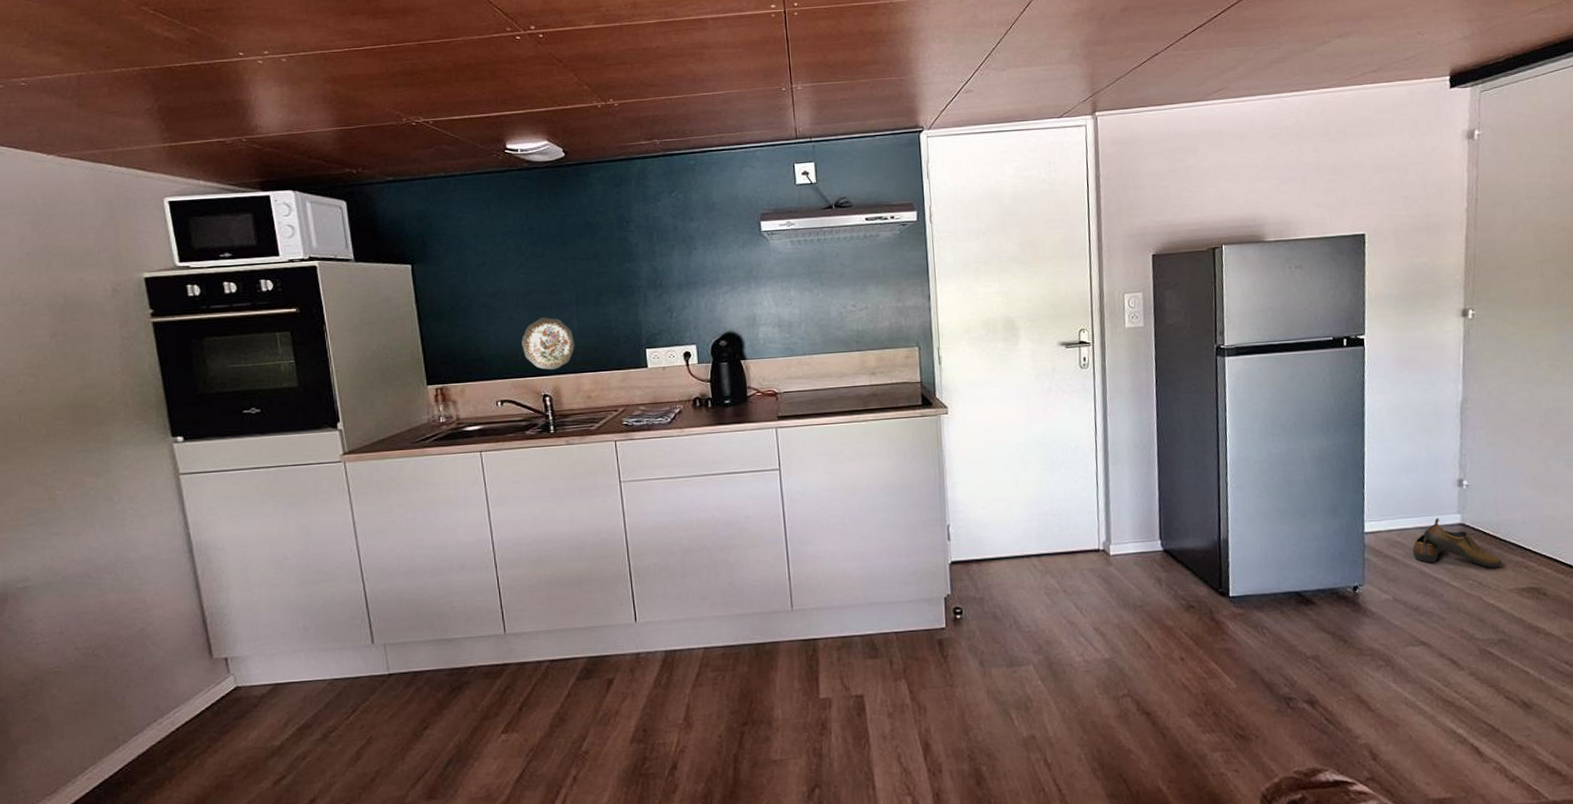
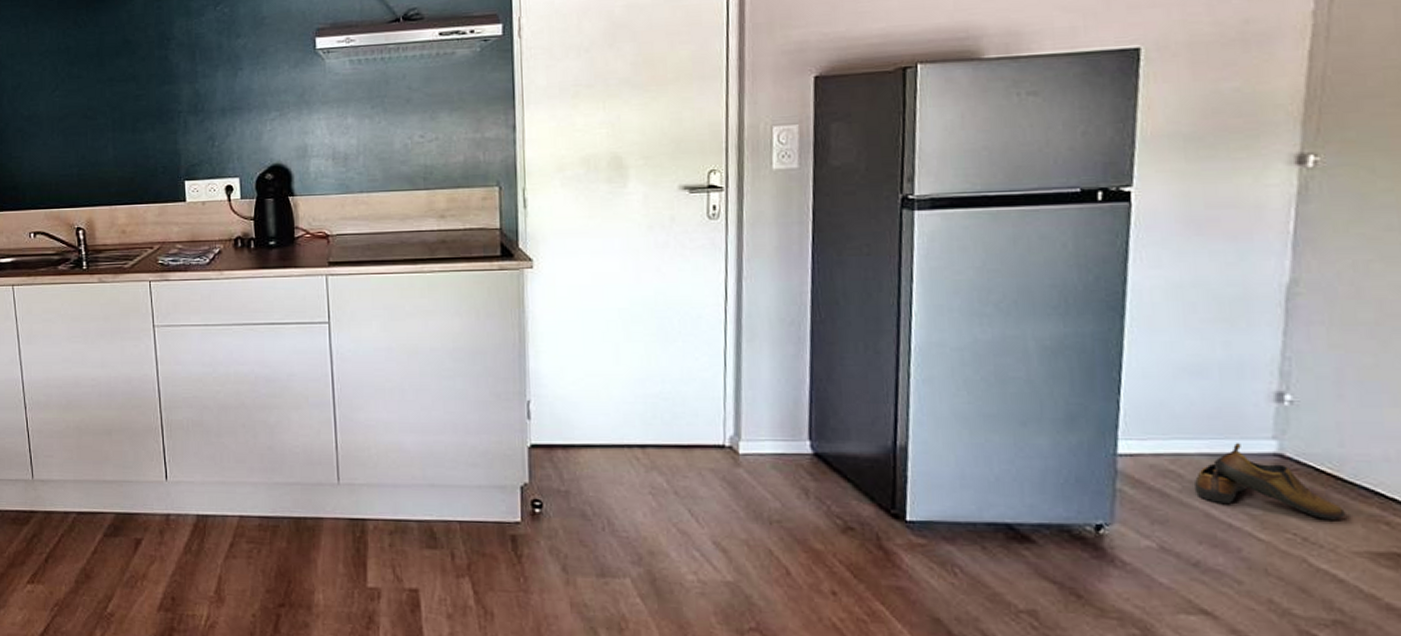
decorative plate: present [521,317,575,370] -> none [56,144,110,201]

